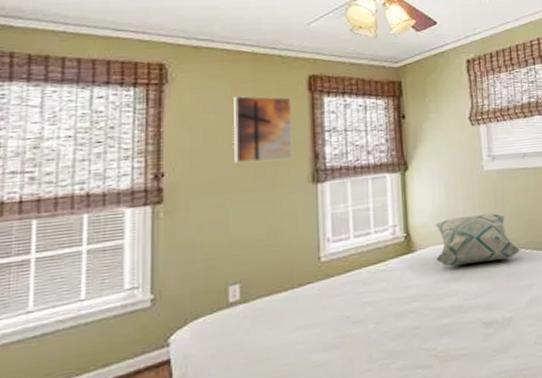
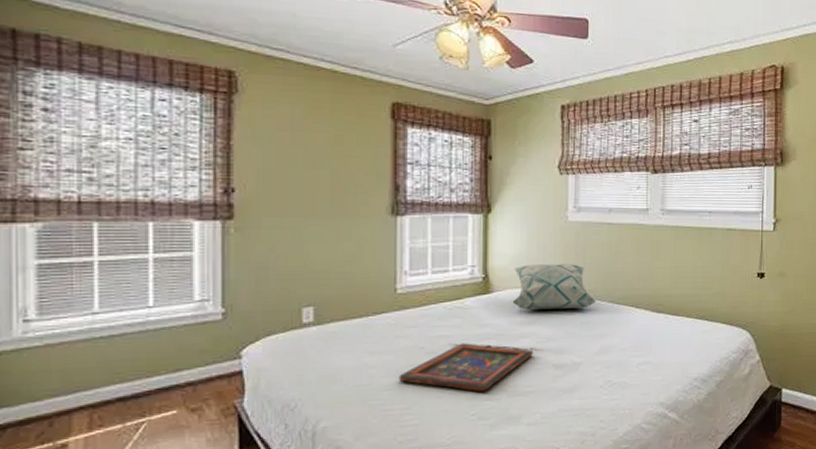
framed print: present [232,96,293,163] -> none [308,116,373,189]
painted panel: none [326,307,463,361] -> present [399,343,534,392]

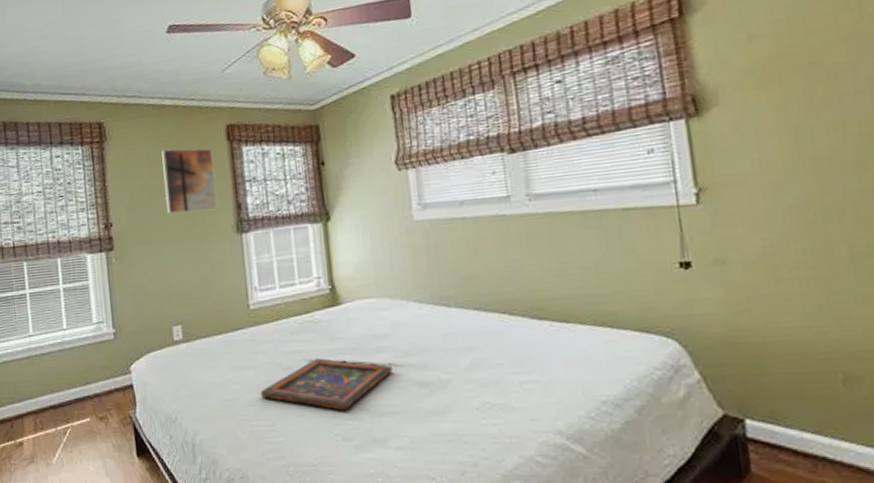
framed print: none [308,116,373,189] -> present [161,148,218,214]
decorative pillow: present [512,264,596,310] -> none [361,268,458,322]

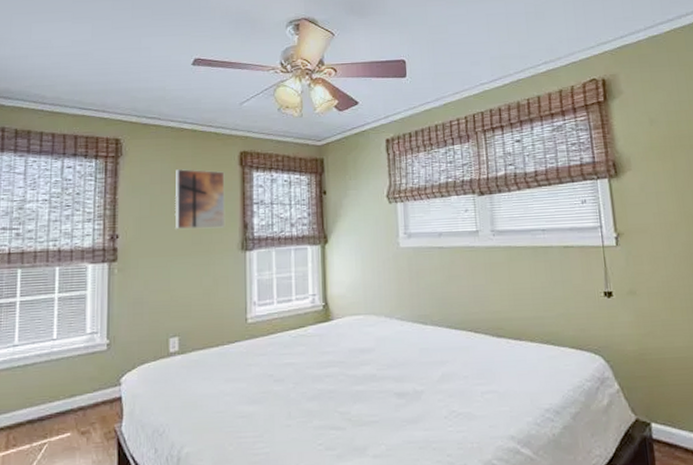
painted panel: present [260,358,394,411] -> none [251,370,375,421]

